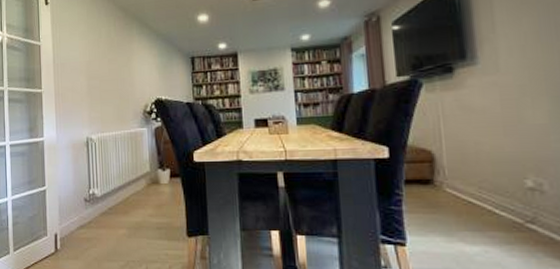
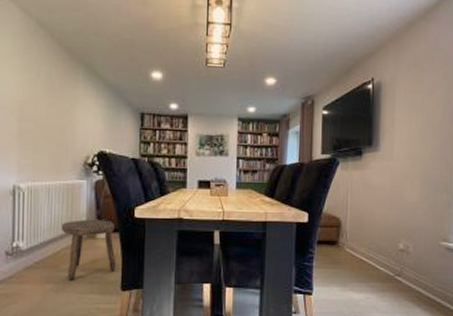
stool: none [128,165,181,226] -> present [61,220,116,281]

